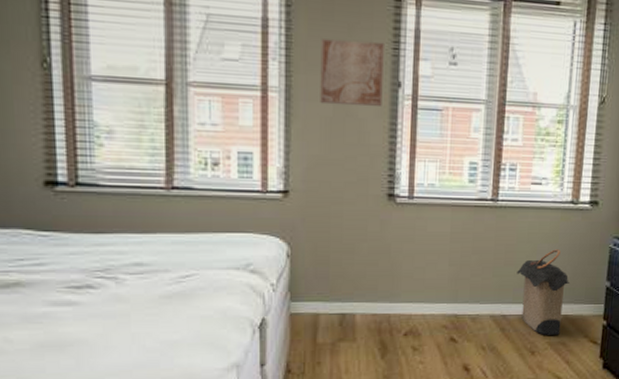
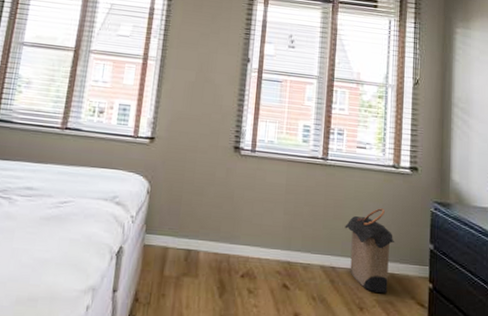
wall art: present [320,39,384,108] -> none [186,24,239,77]

